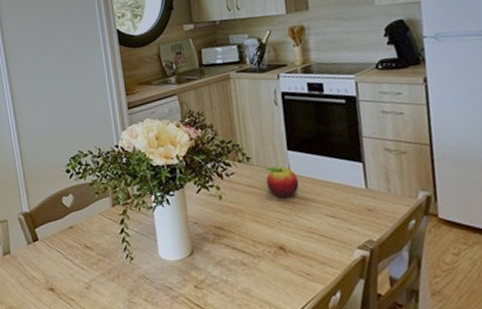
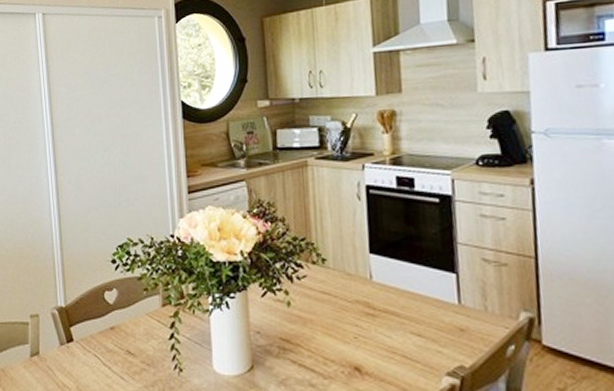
fruit: present [265,166,299,198] -> none [343,272,381,310]

